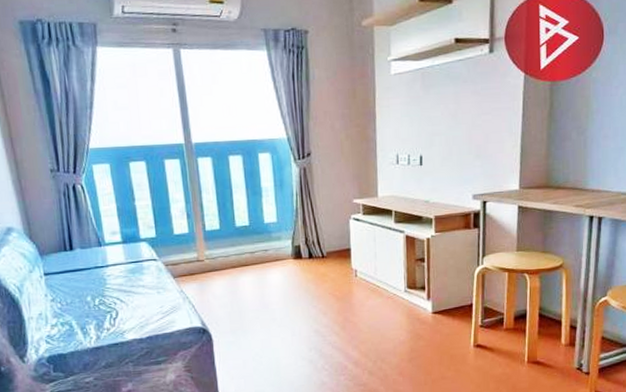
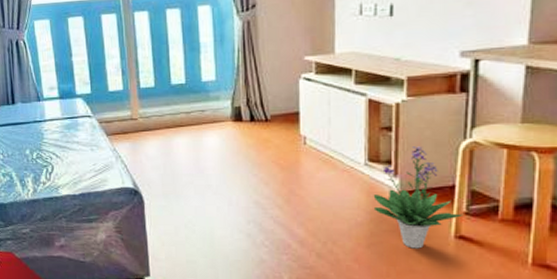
potted plant: none [412,273,480,359] -> present [373,146,464,249]

